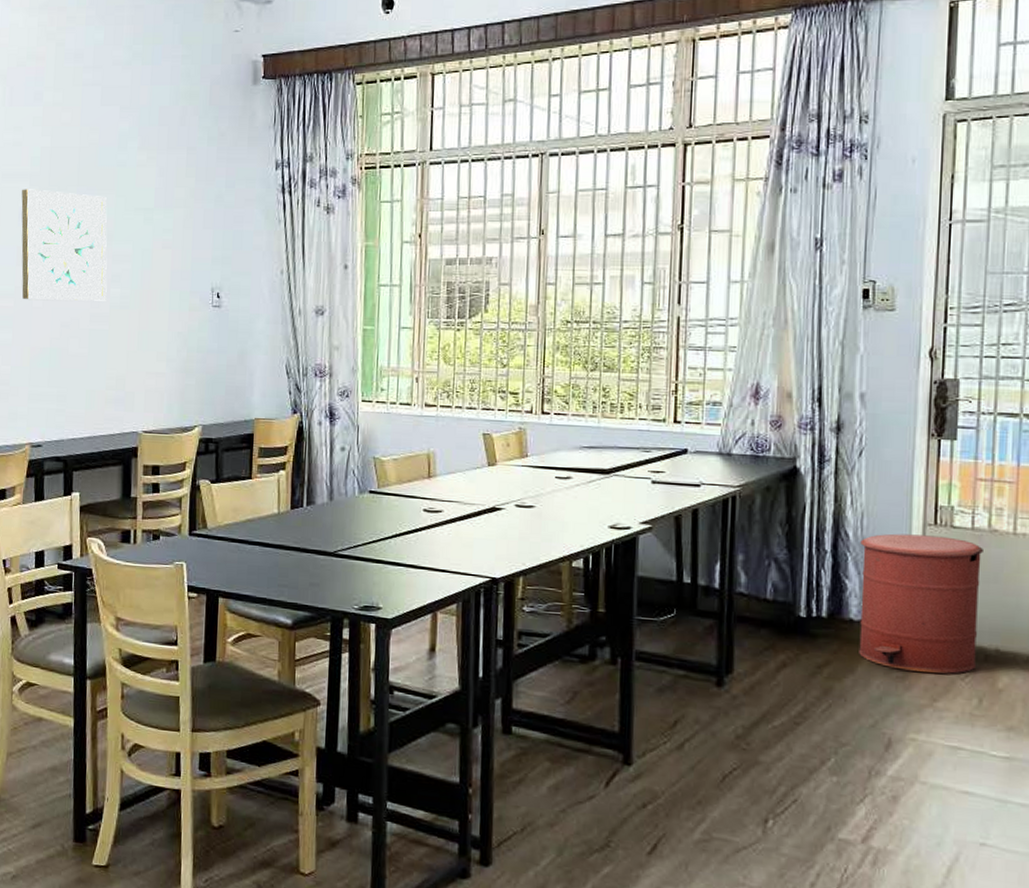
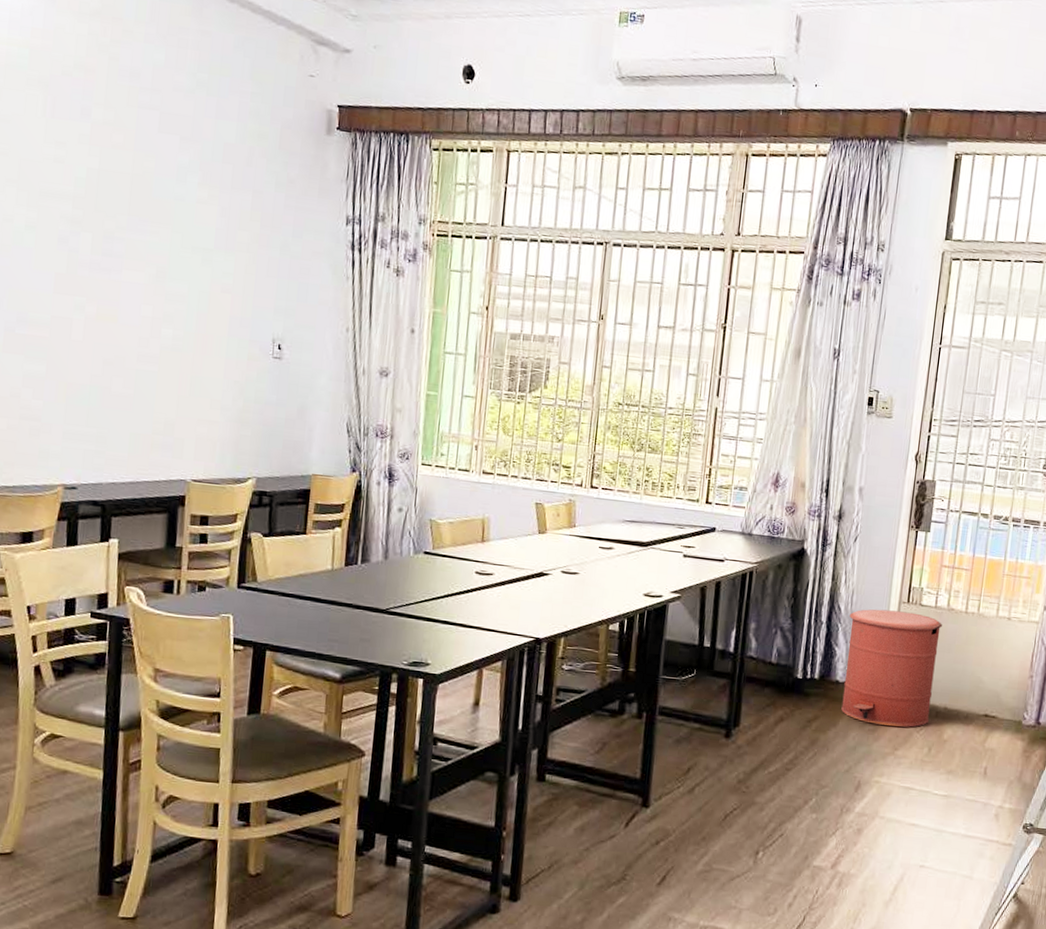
wall art: present [21,189,107,301] -> none [59,210,161,341]

